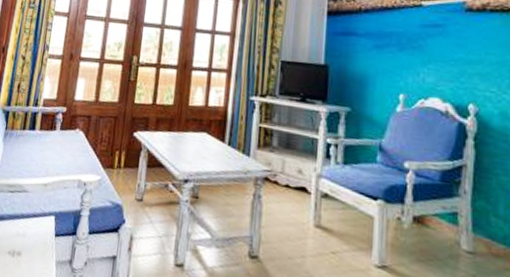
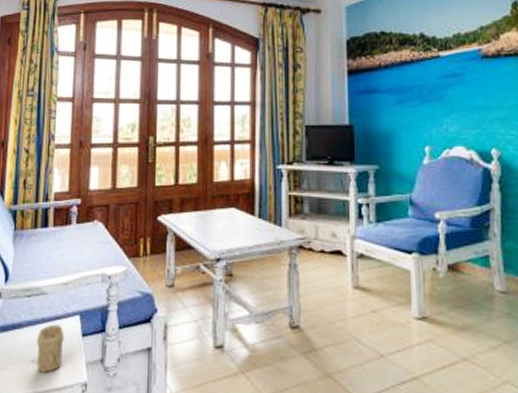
candle: none [12,220,40,266] -> present [37,324,64,373]

